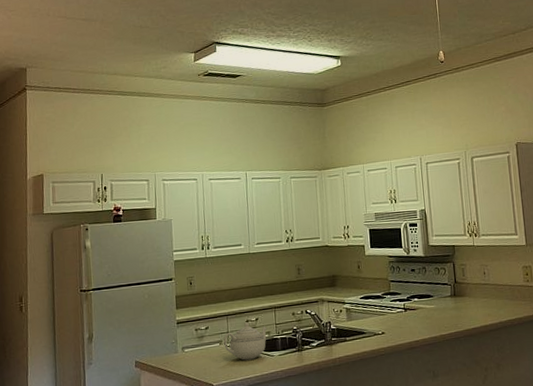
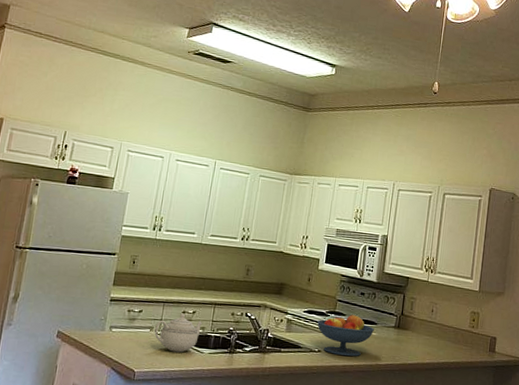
fruit bowl: none [374,292,431,334] -> present [316,315,374,357]

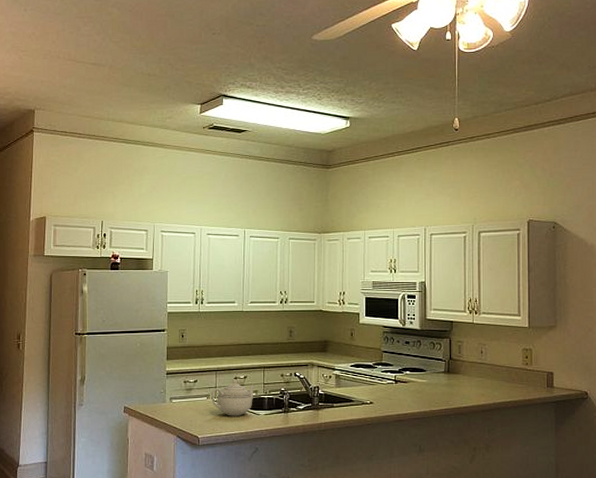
fruit bowl: present [316,315,374,357] -> none [365,364,423,406]

